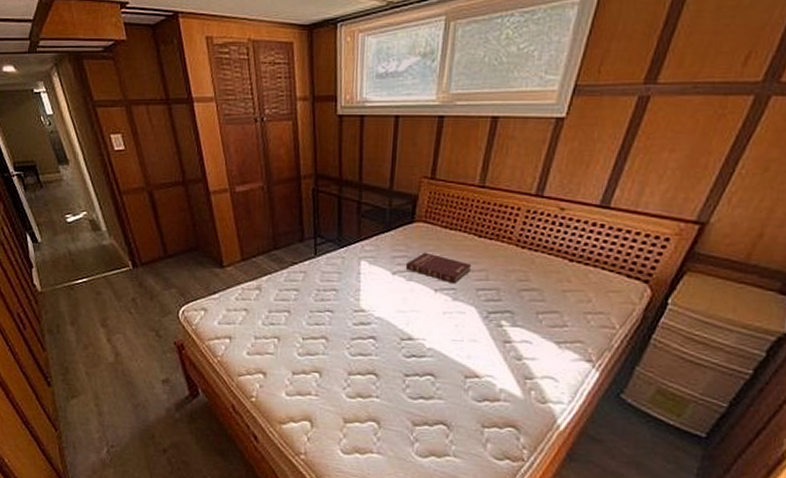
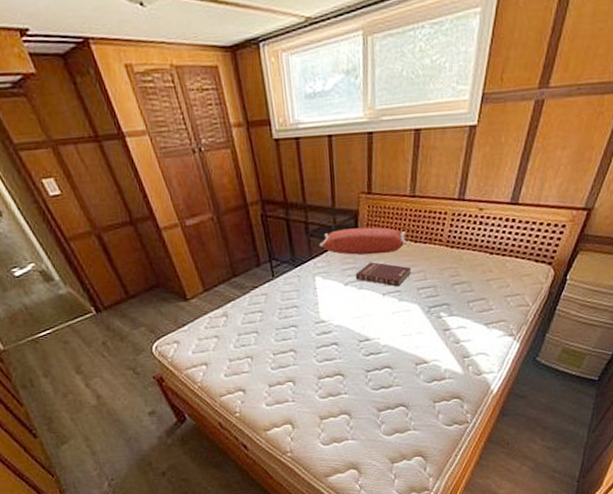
pillow: none [370,213,471,245] -> present [319,227,408,255]

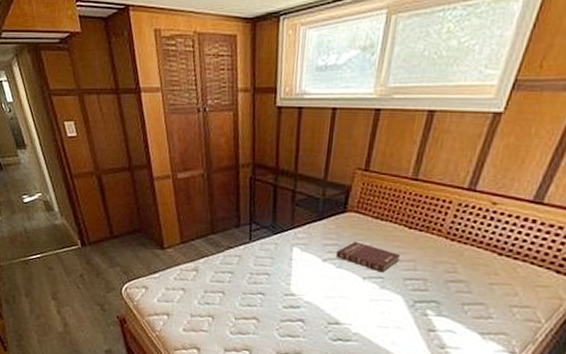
pillow: present [319,227,408,255] -> none [303,203,401,235]

